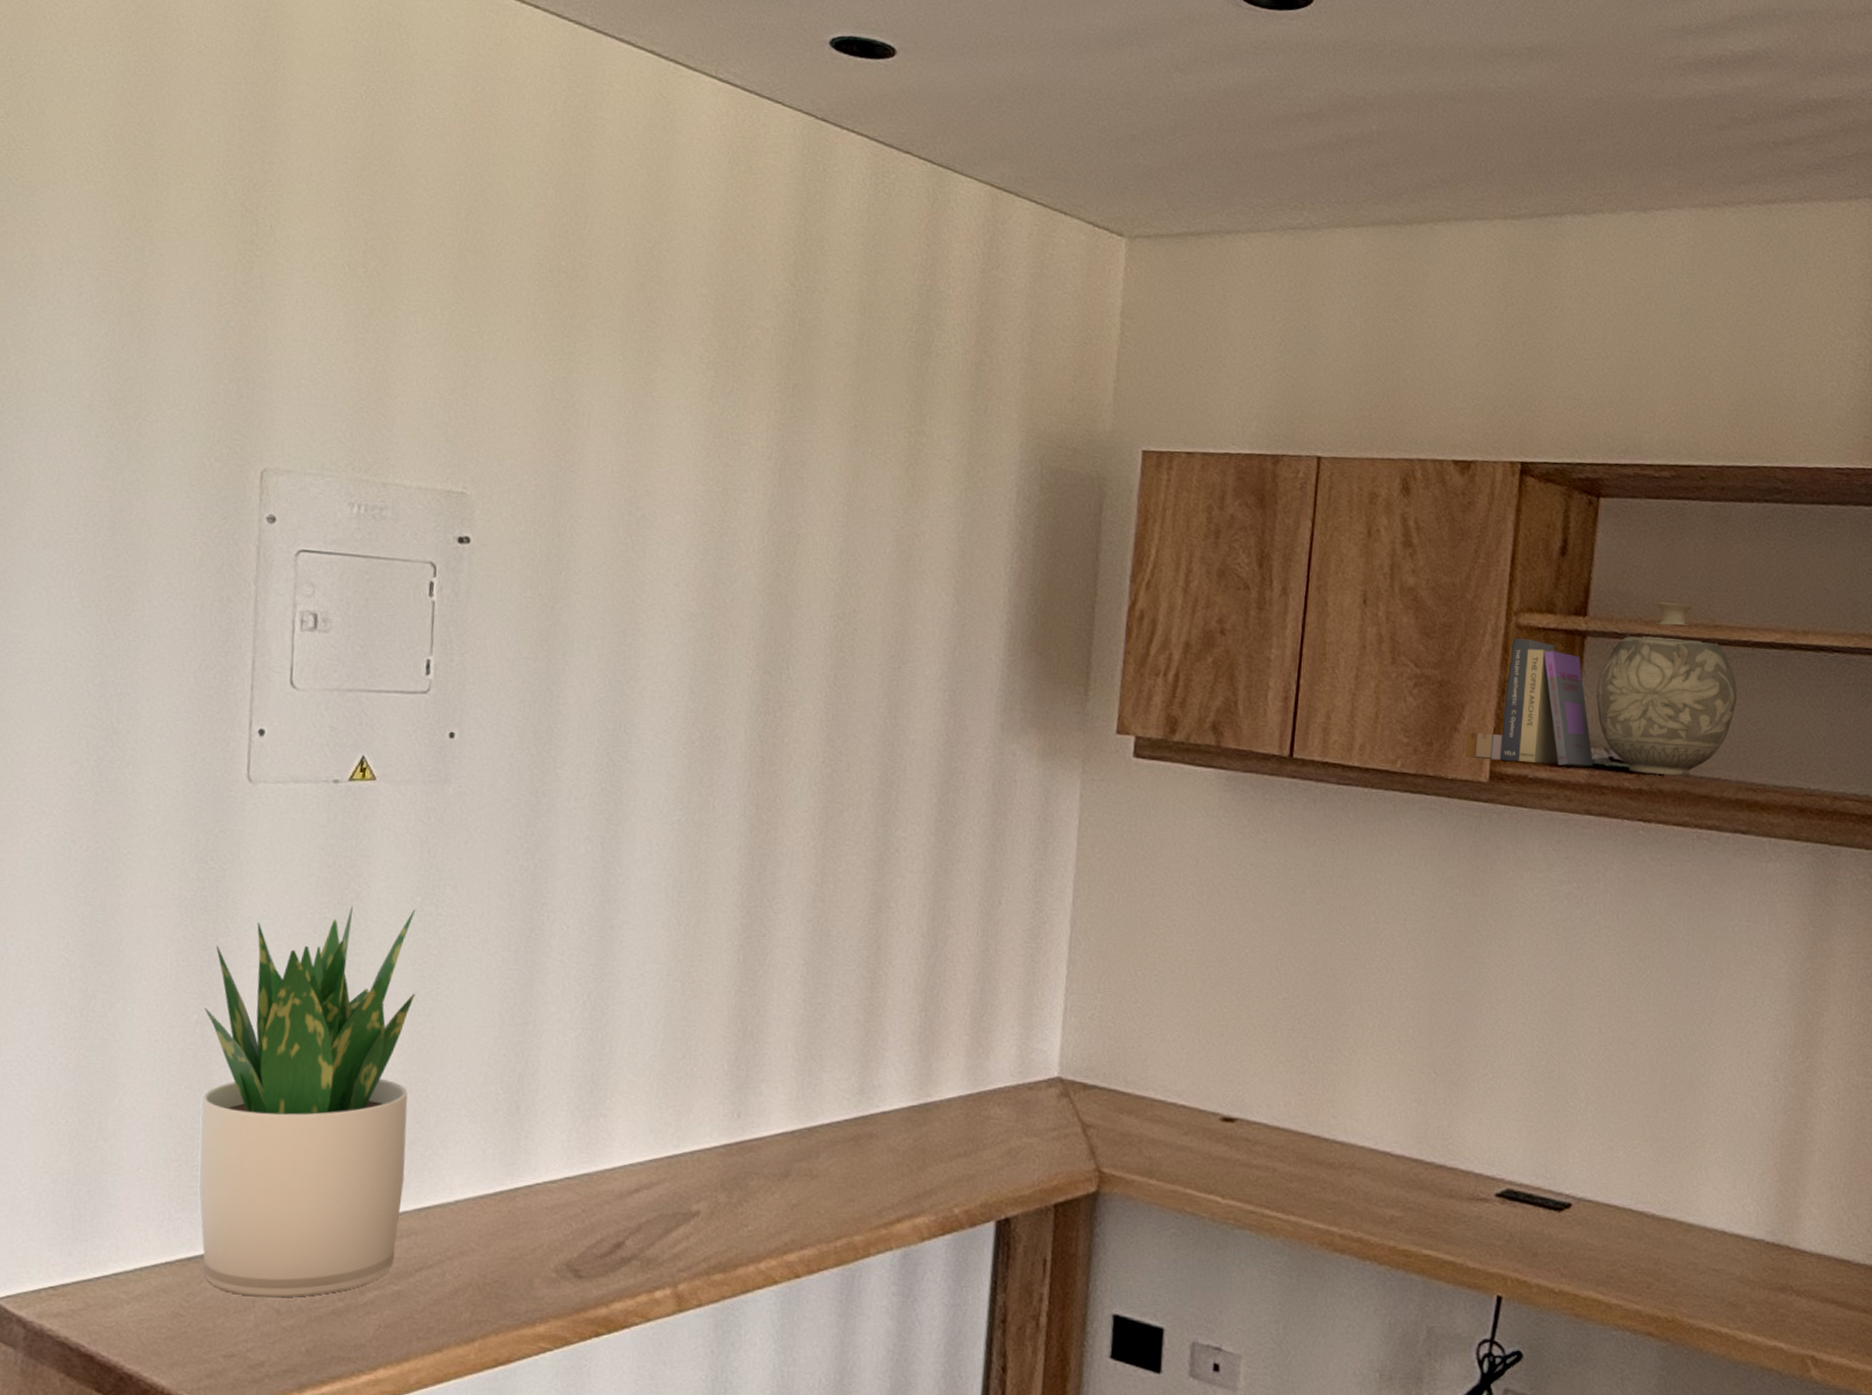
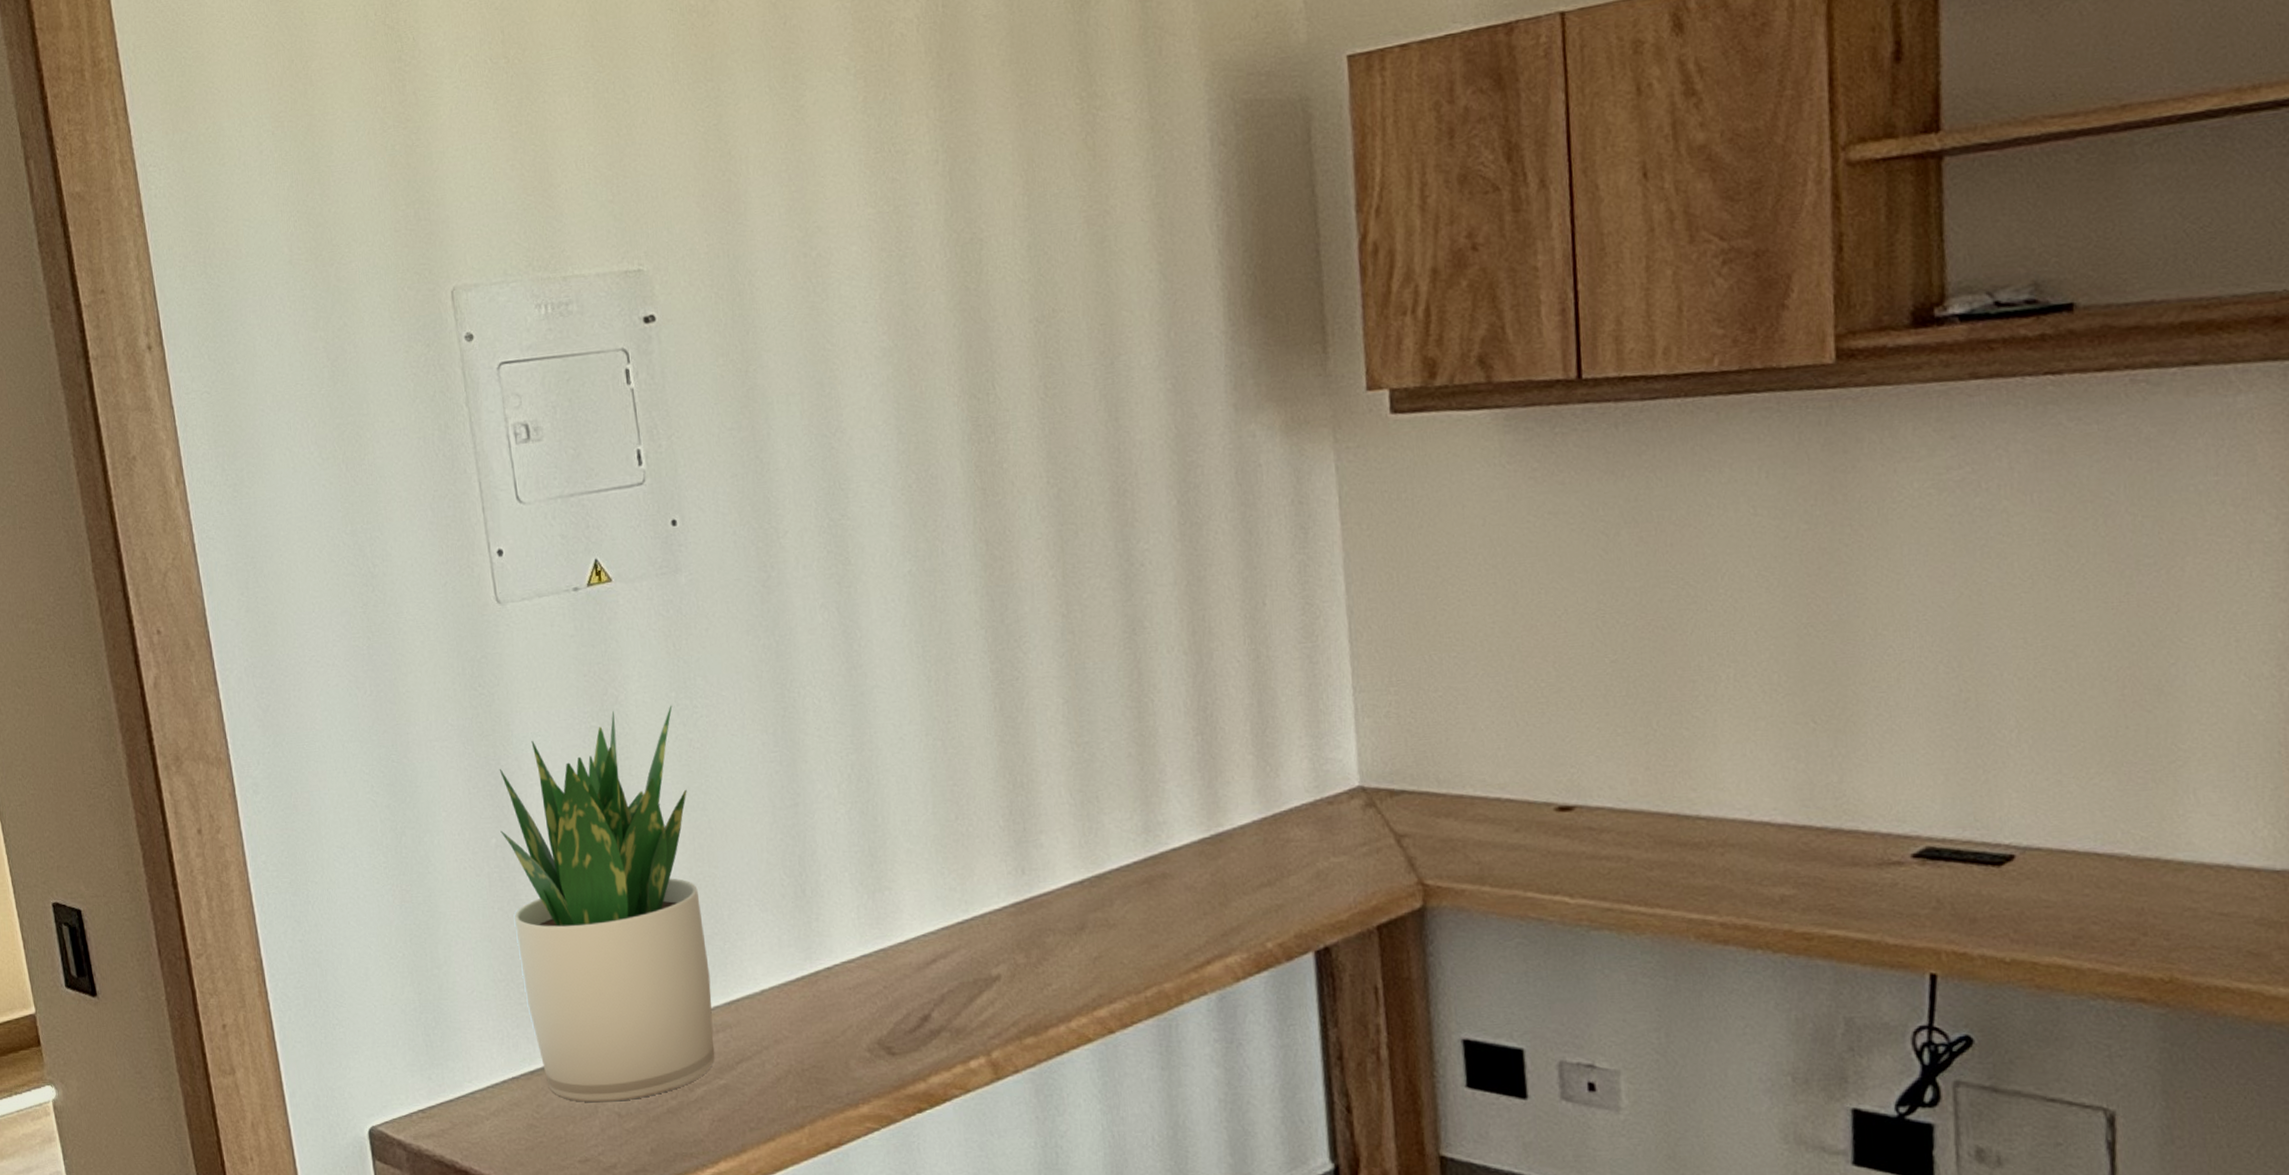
books: present [1464,638,1594,768] -> none [1799,176,1974,338]
decorative vase: present [1596,602,1737,776] -> none [1965,86,2166,315]

